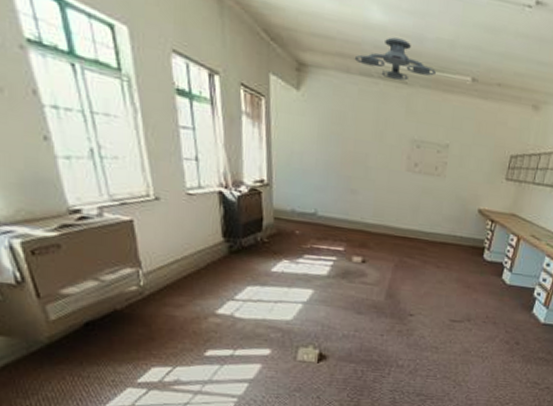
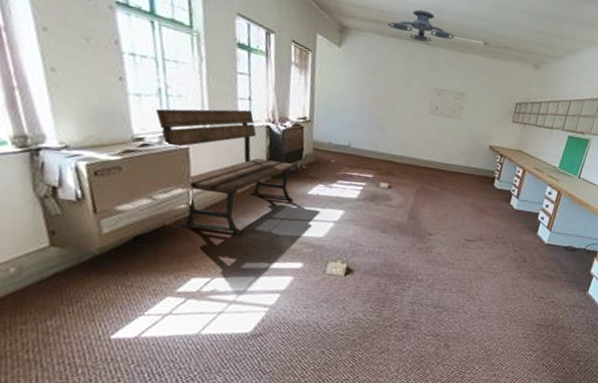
bench: none [89,172,255,319] -> present [155,108,296,235]

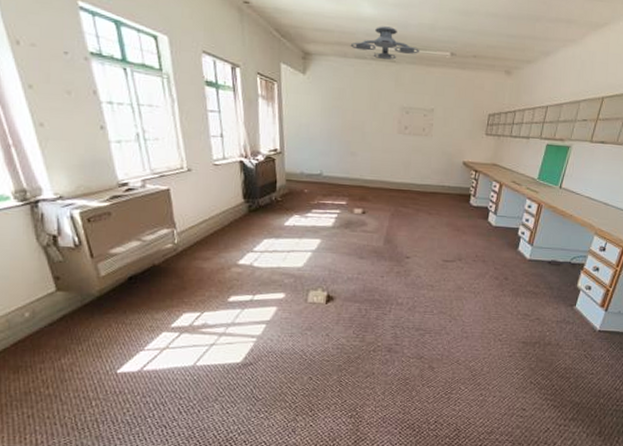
bench: present [155,108,296,235] -> none [135,147,271,269]

